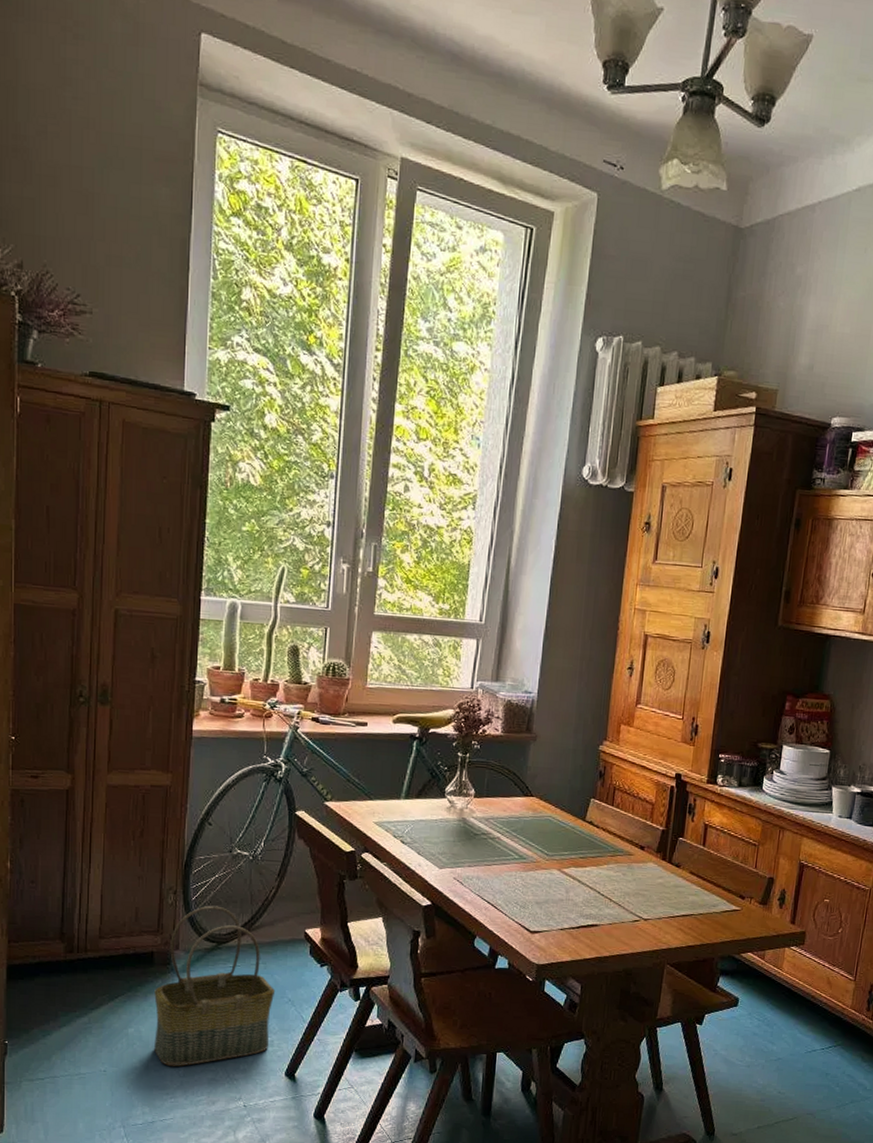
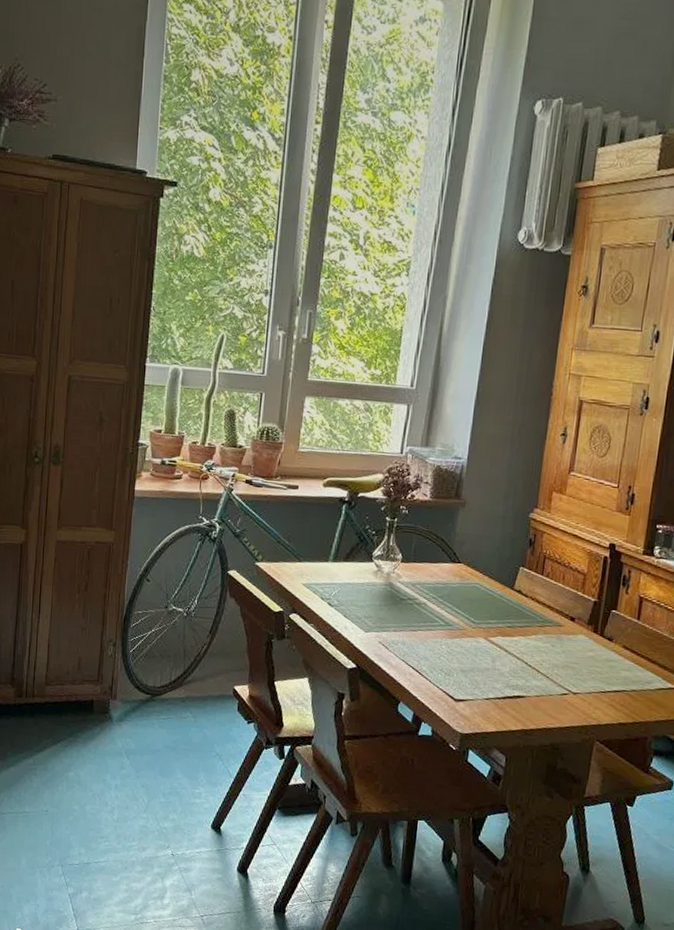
basket: present [154,905,276,1067] -> none [91,658,205,812]

